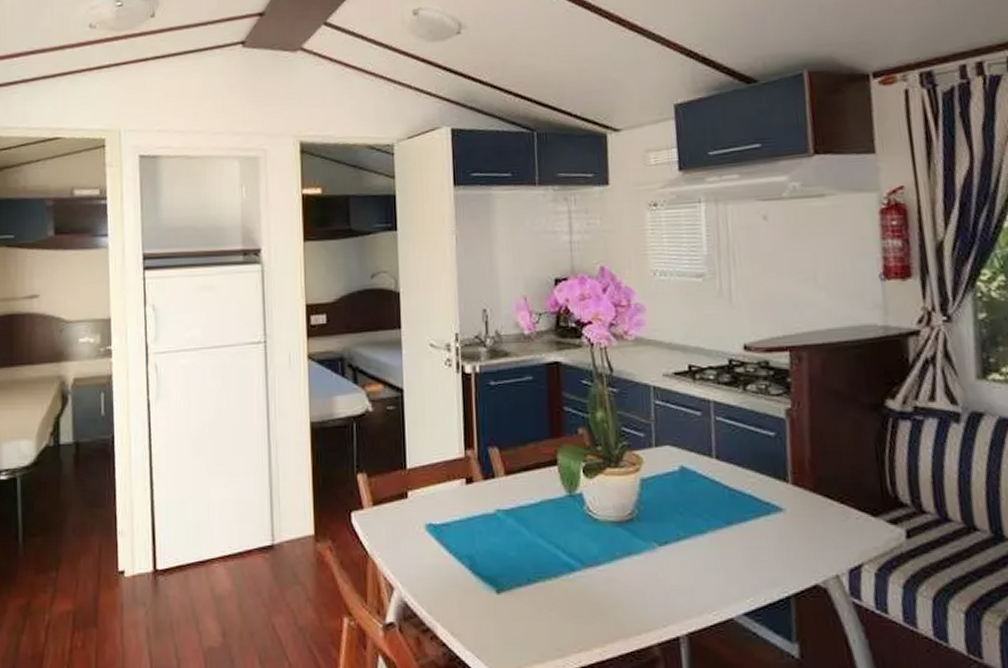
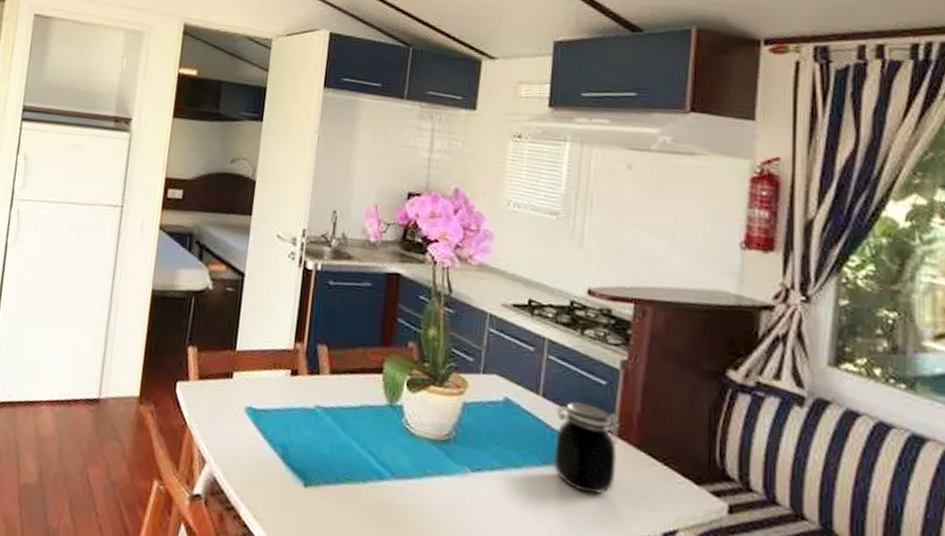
jar: none [732,458,797,545] -> present [553,402,619,495]

